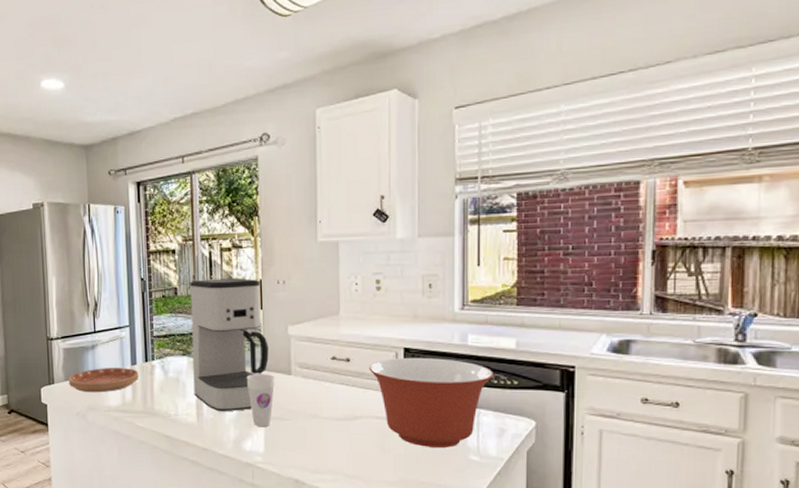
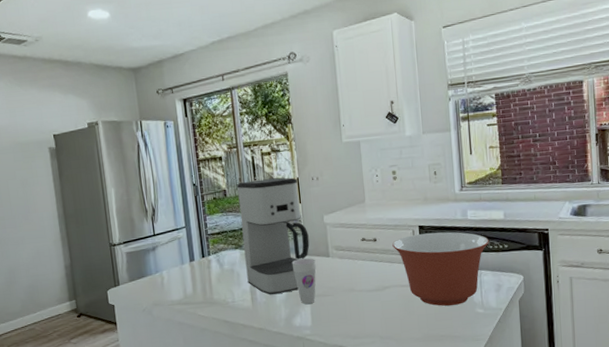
saucer: present [68,367,139,393] -> none [132,264,198,290]

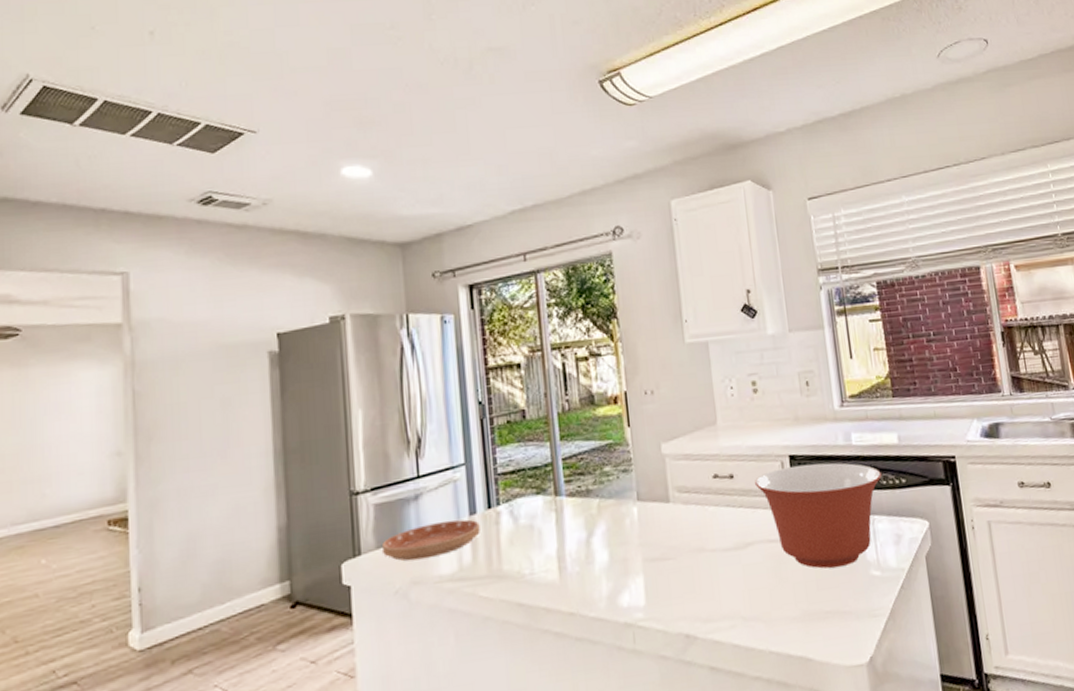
saucer: none [132,264,198,290] -> present [381,519,480,561]
coffee maker: present [237,177,310,295] -> none [541,391,642,561]
cup: present [291,258,316,305] -> none [617,505,652,574]

